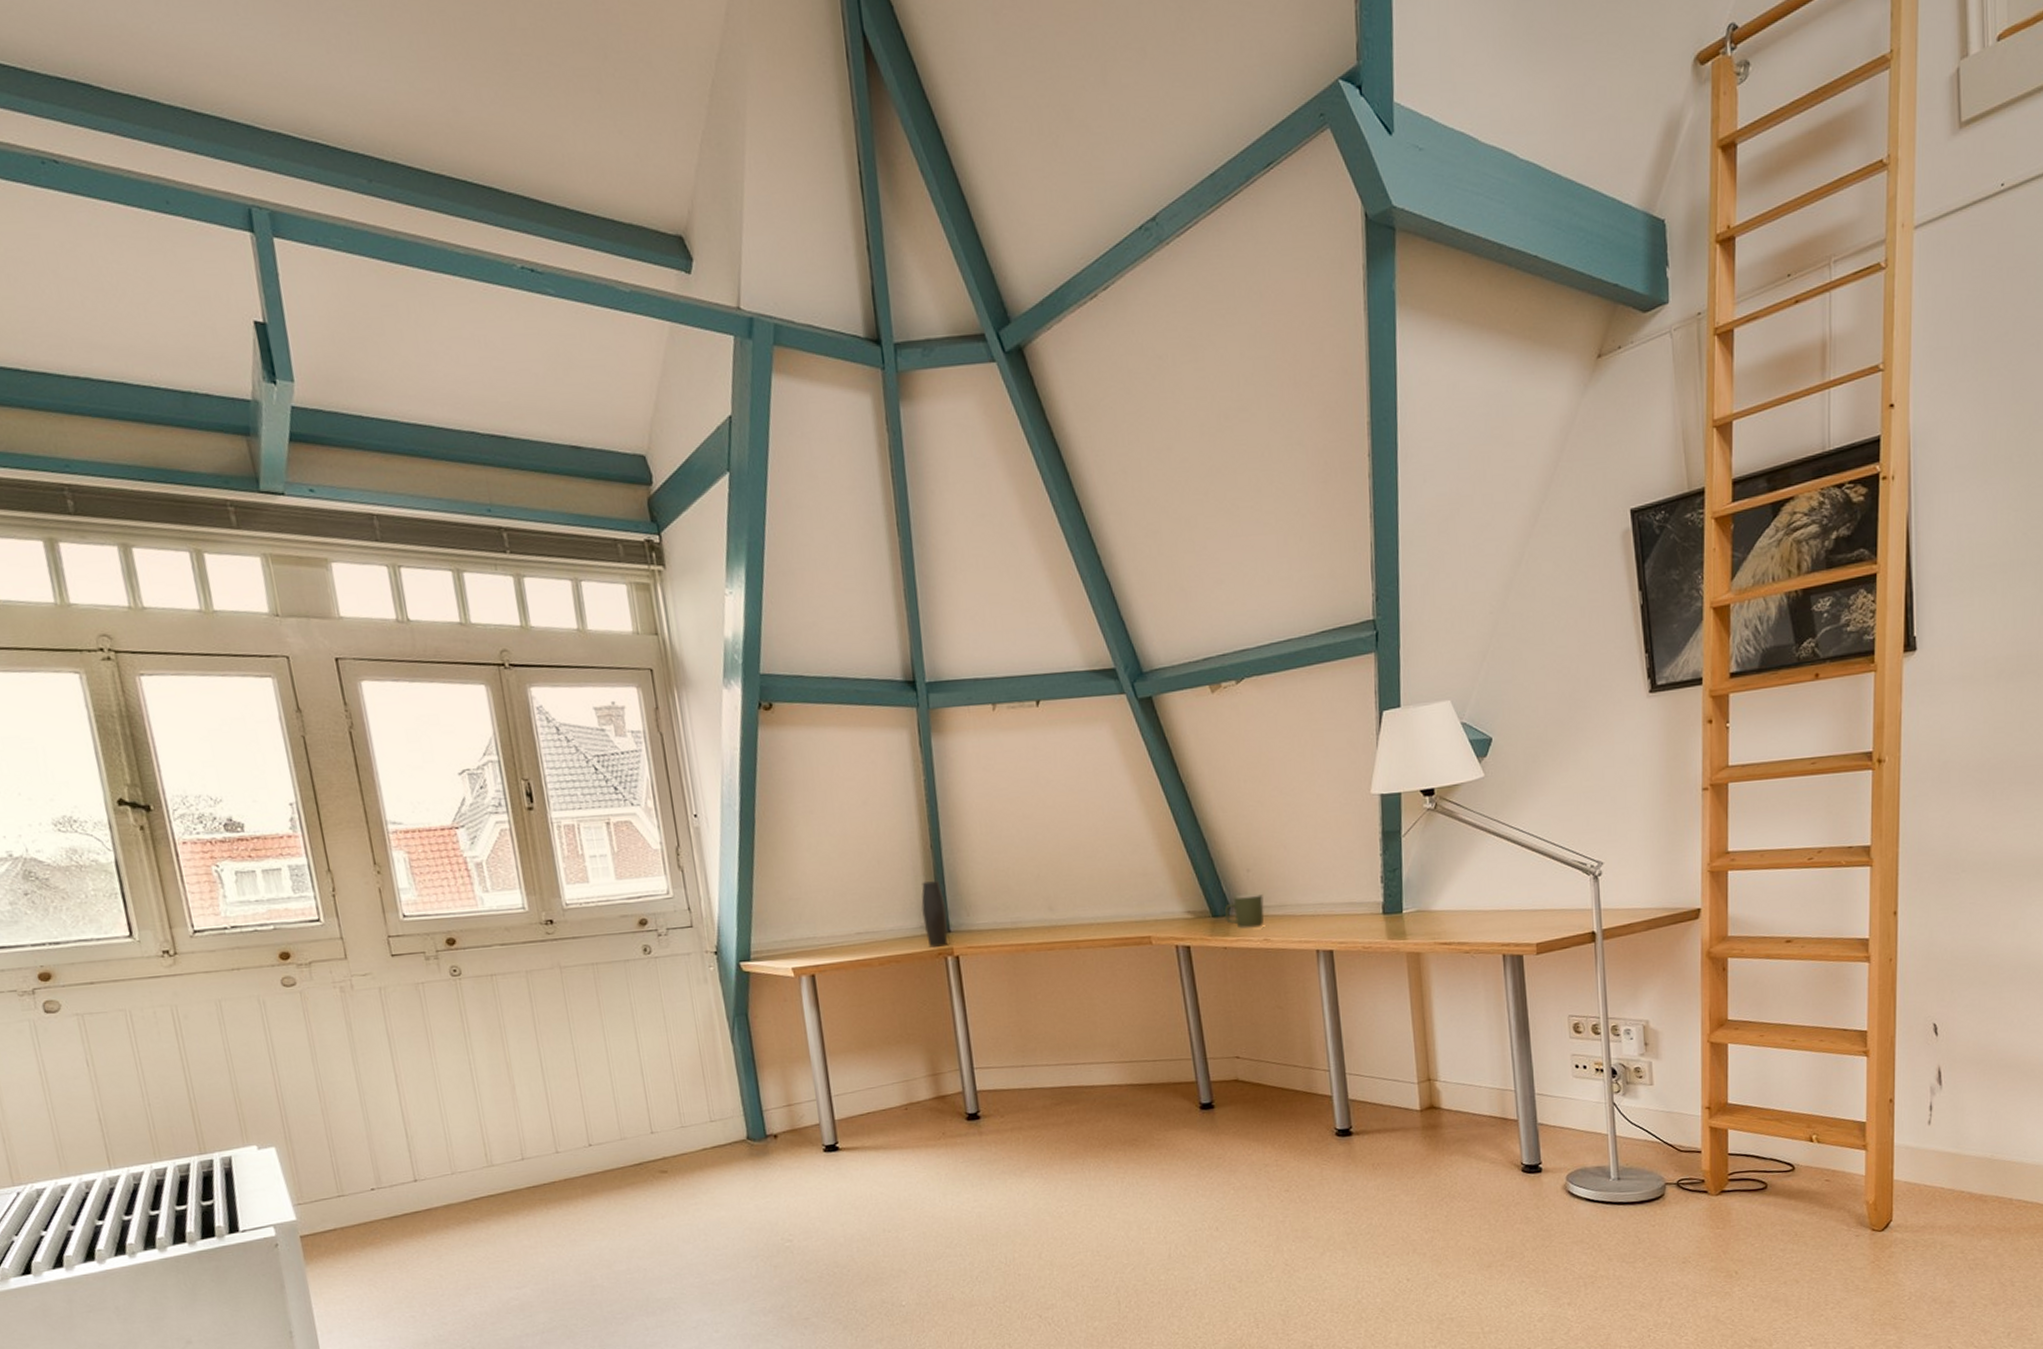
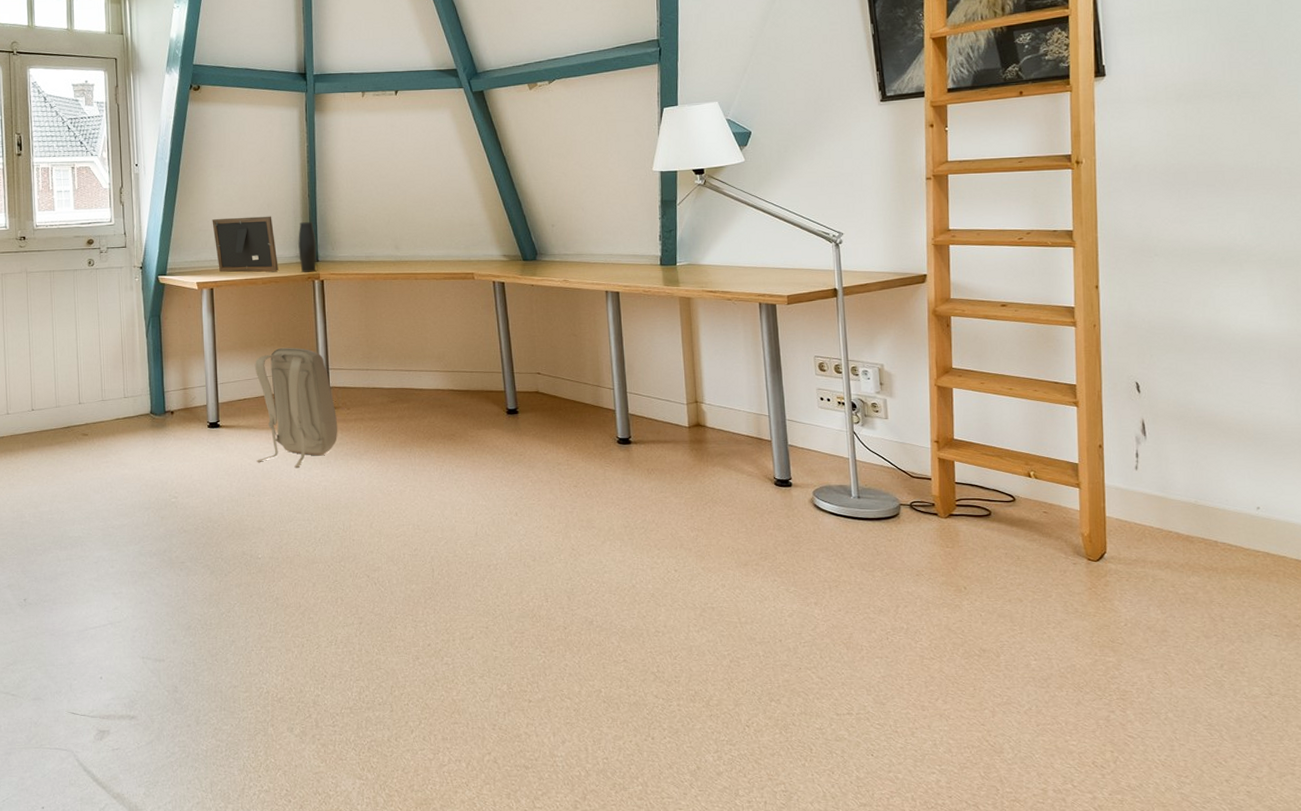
picture frame: none [805,876,899,953] -> present [212,216,279,272]
backpack: none [877,1044,991,1193] -> present [254,347,338,468]
mug: present [1225,893,1265,929] -> none [533,244,565,272]

